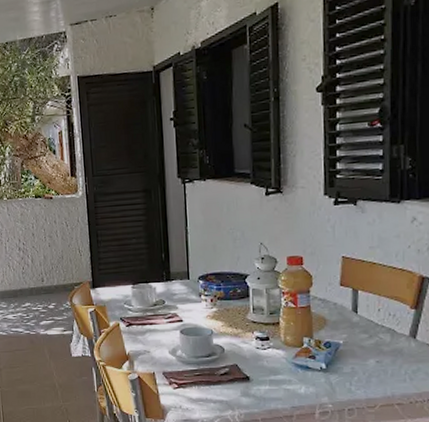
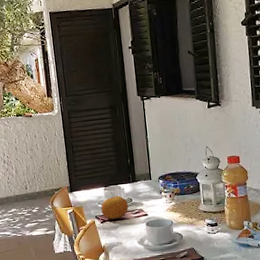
fruit: none [127,296,160,323] -> present [101,195,128,219]

